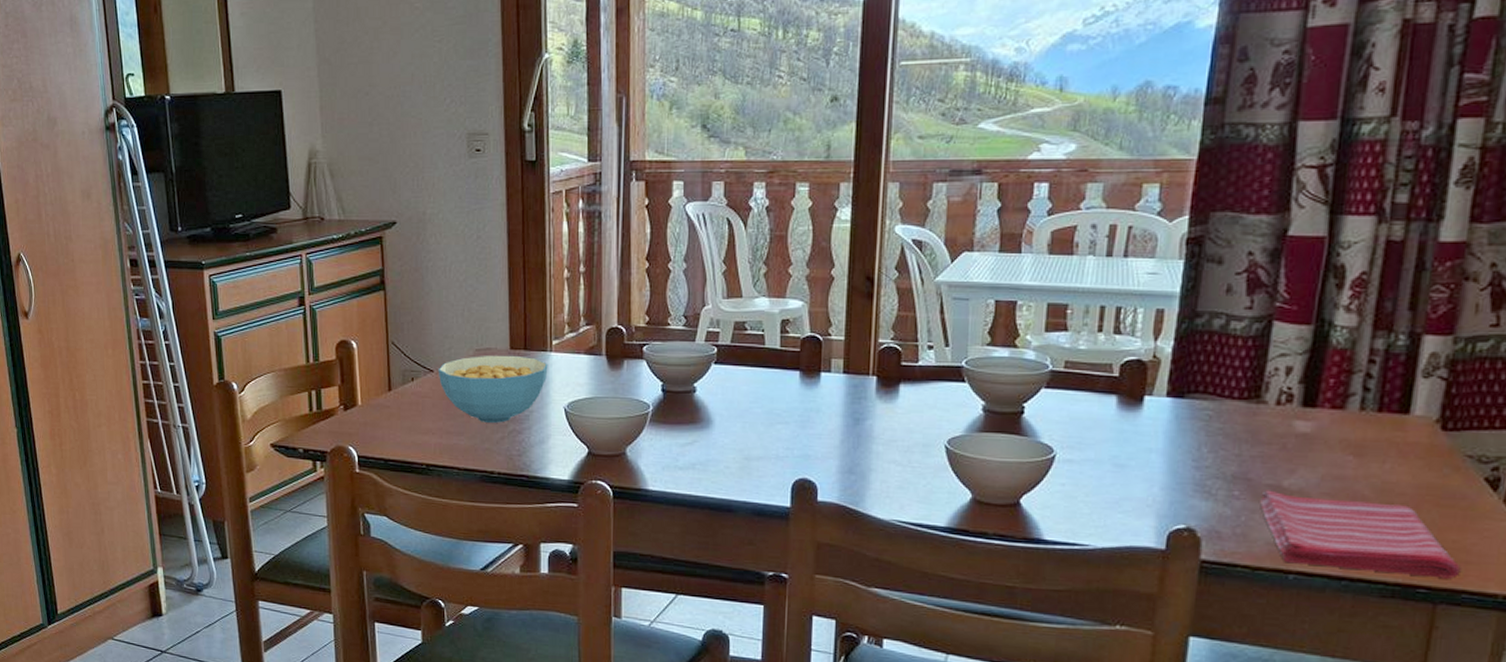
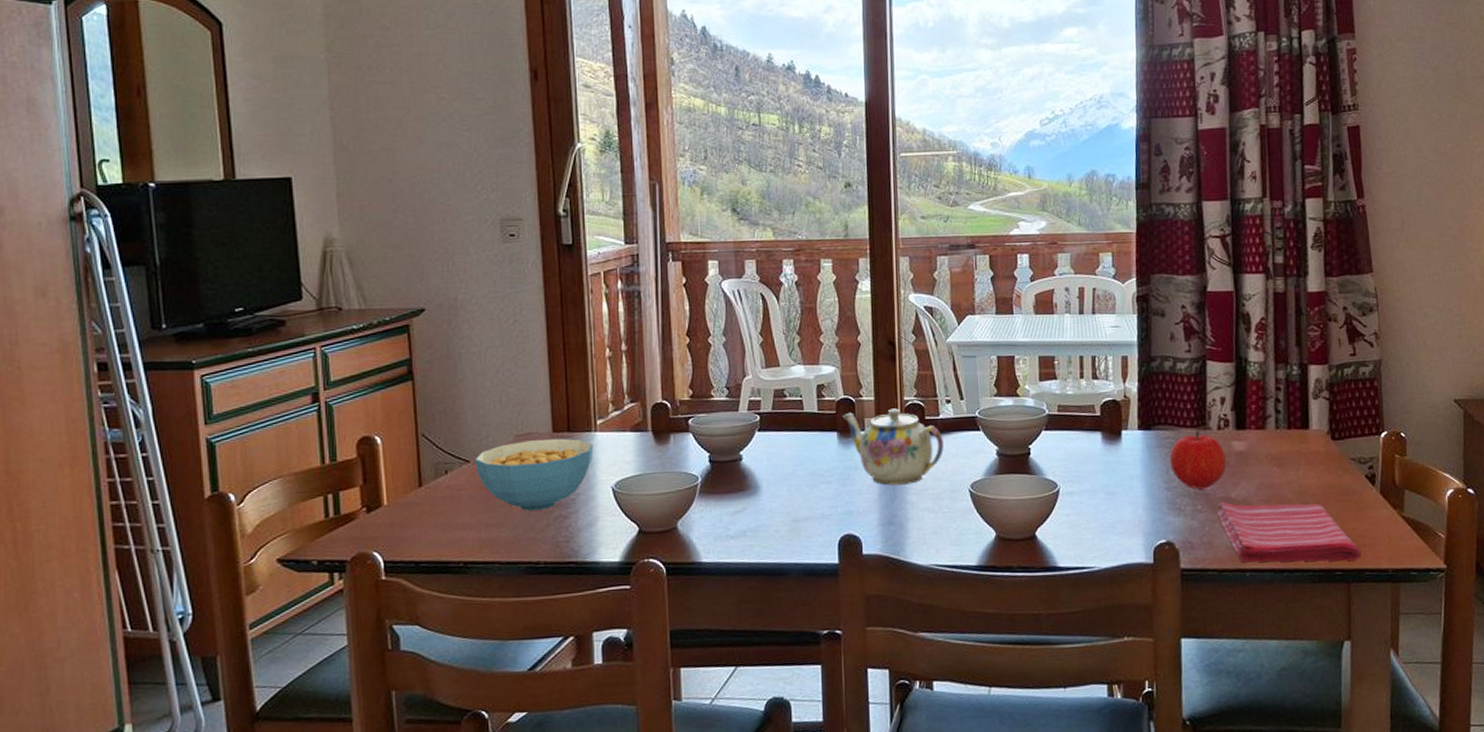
teapot: none [808,351,920,433] -> present [843,408,944,486]
fruit: none [1204,404,1282,473] -> present [1169,431,1226,490]

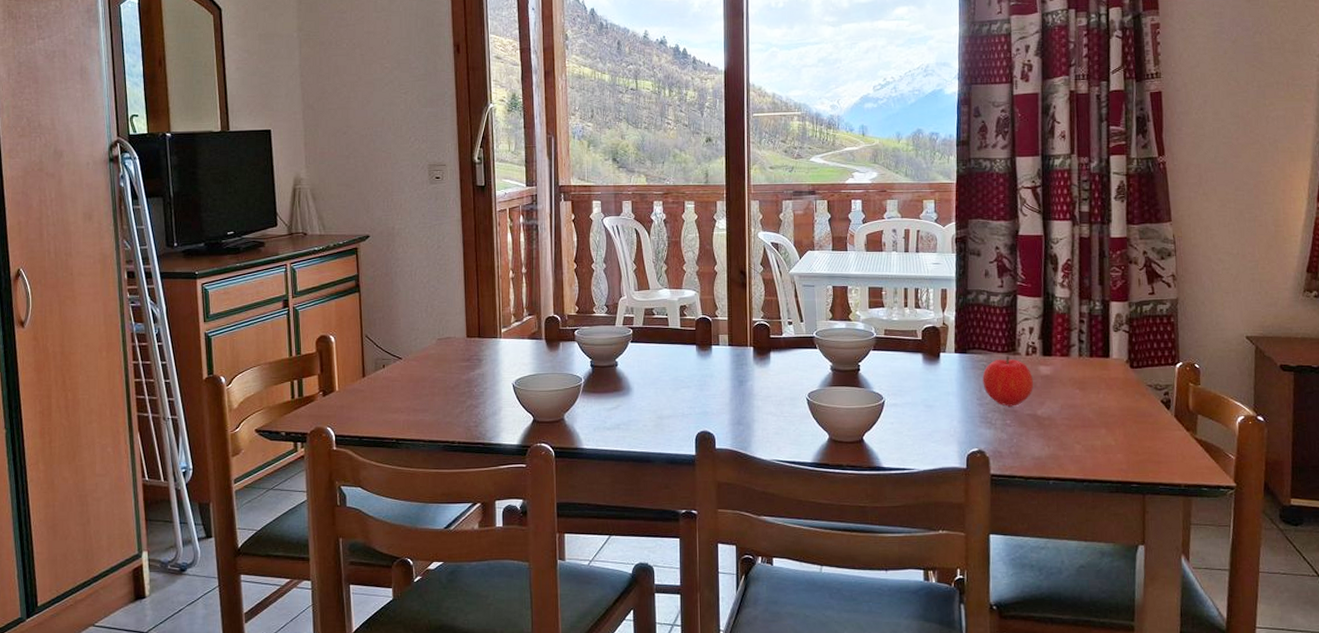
cereal bowl: present [474,438,594,511] -> none [405,342,499,400]
teapot: present [843,408,944,486] -> none [701,327,785,392]
dish towel: present [1217,502,1361,563] -> none [1024,418,1156,475]

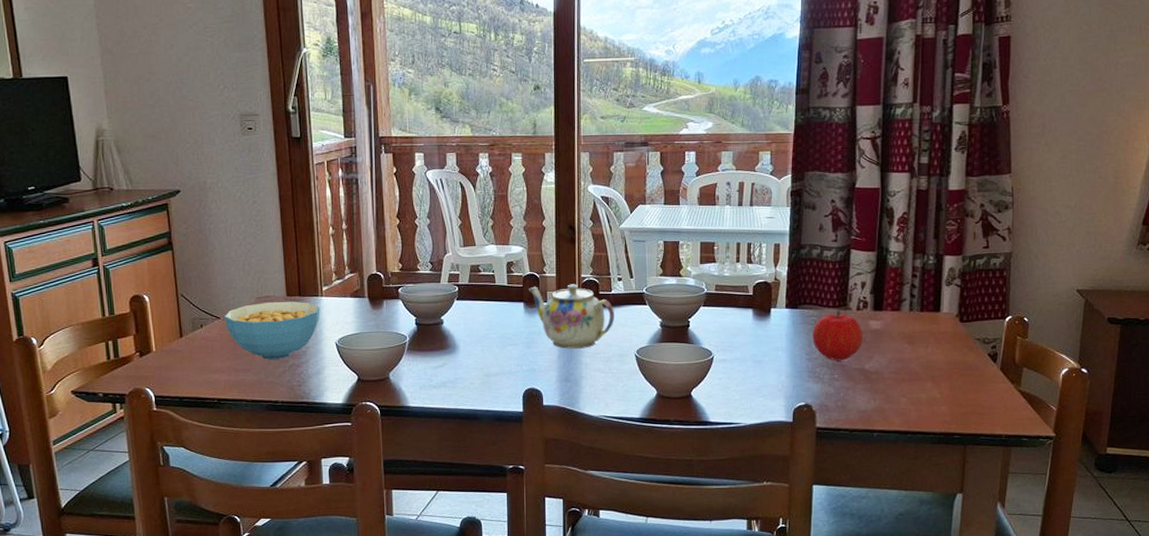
cereal bowl: none [405,342,499,400] -> present [224,301,320,359]
teapot: none [701,327,785,392] -> present [529,284,614,349]

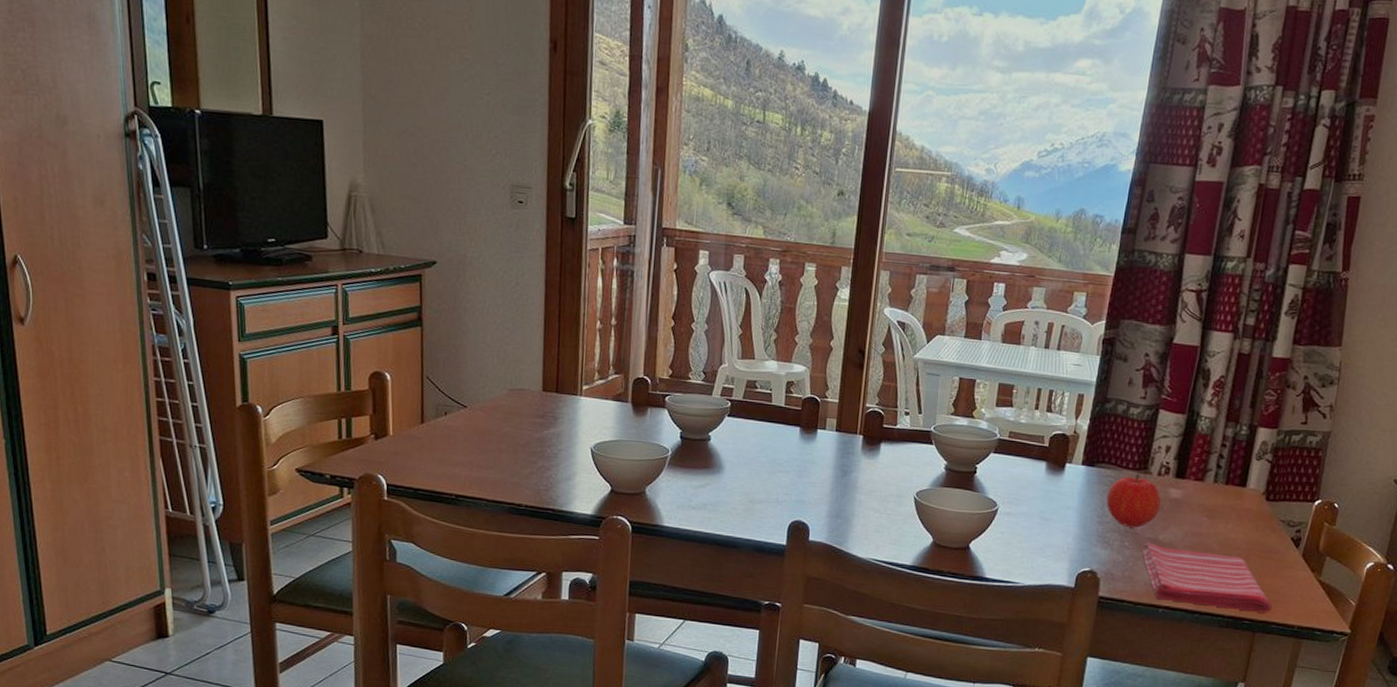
cereal bowl: present [224,301,320,359] -> none [471,395,578,459]
teapot: present [529,284,614,349] -> none [807,411,897,484]
dish towel: none [852,372,979,427] -> present [1142,542,1272,613]

